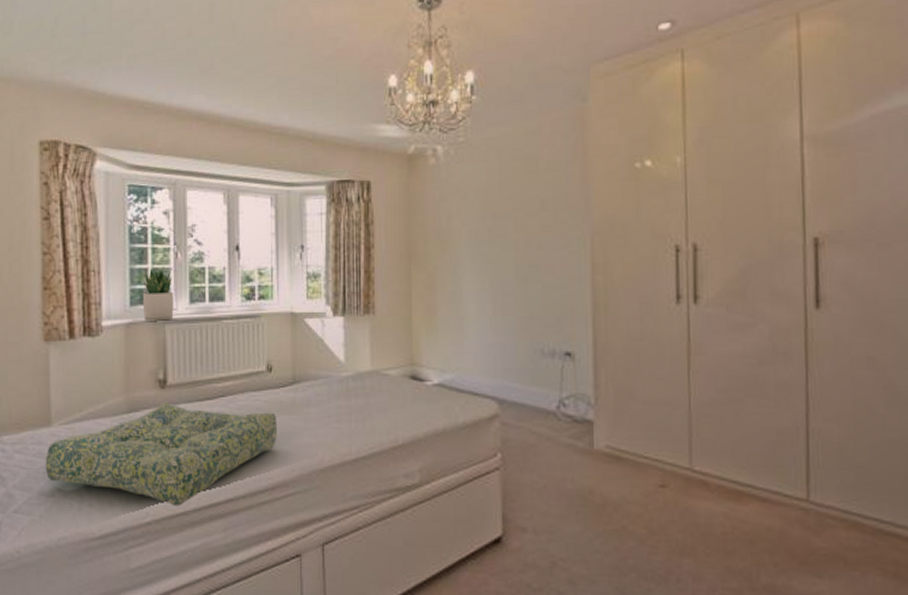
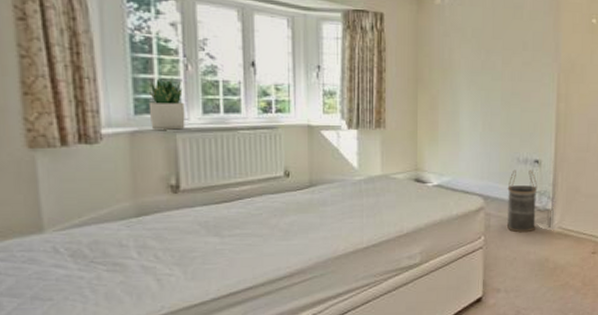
seat cushion: present [45,402,277,507] -> none [38,206,295,298]
basket: none [529,365,572,451] -> present [506,170,538,233]

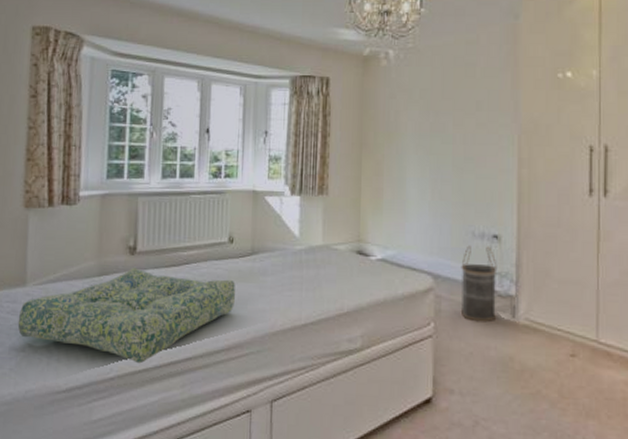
seat cushion: none [38,206,295,298] -> present [17,267,235,364]
planter: present [148,77,185,130] -> none [118,144,148,194]

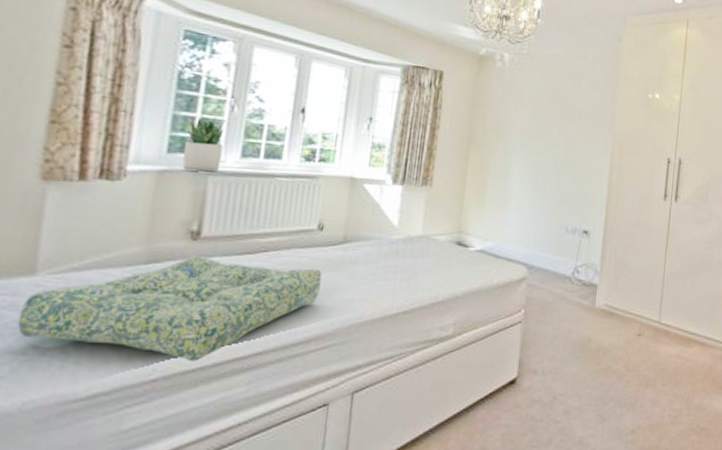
planter: none [118,144,148,194] -> present [182,117,226,173]
basket: present [460,245,498,322] -> none [549,239,585,308]

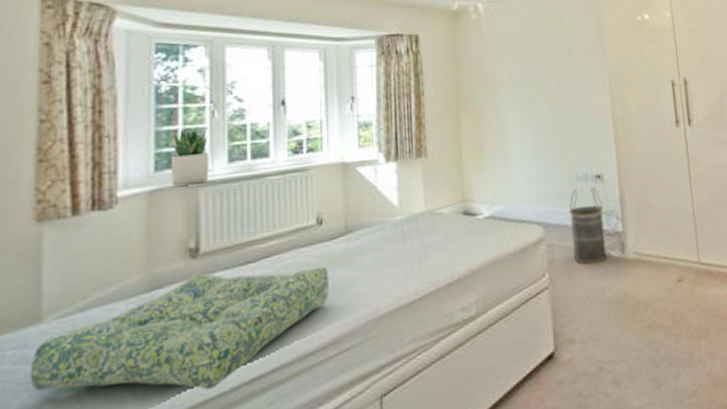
basket: none [549,239,585,308] -> present [569,187,607,265]

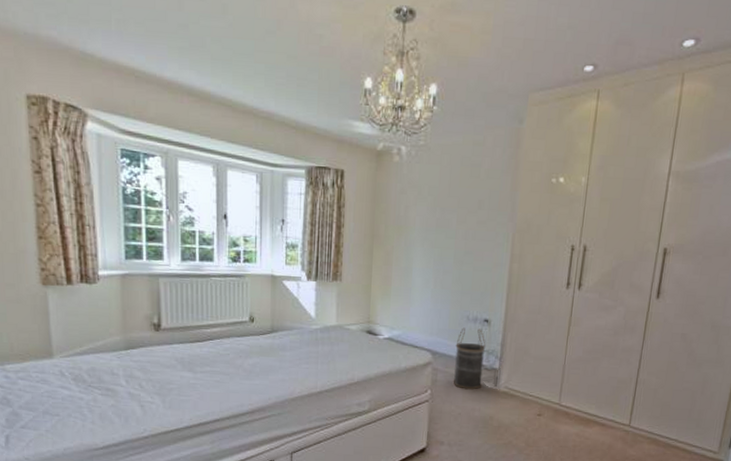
seat cushion: present [29,266,329,392] -> none [48,342,257,425]
planter: present [170,126,209,186] -> none [137,227,167,275]

